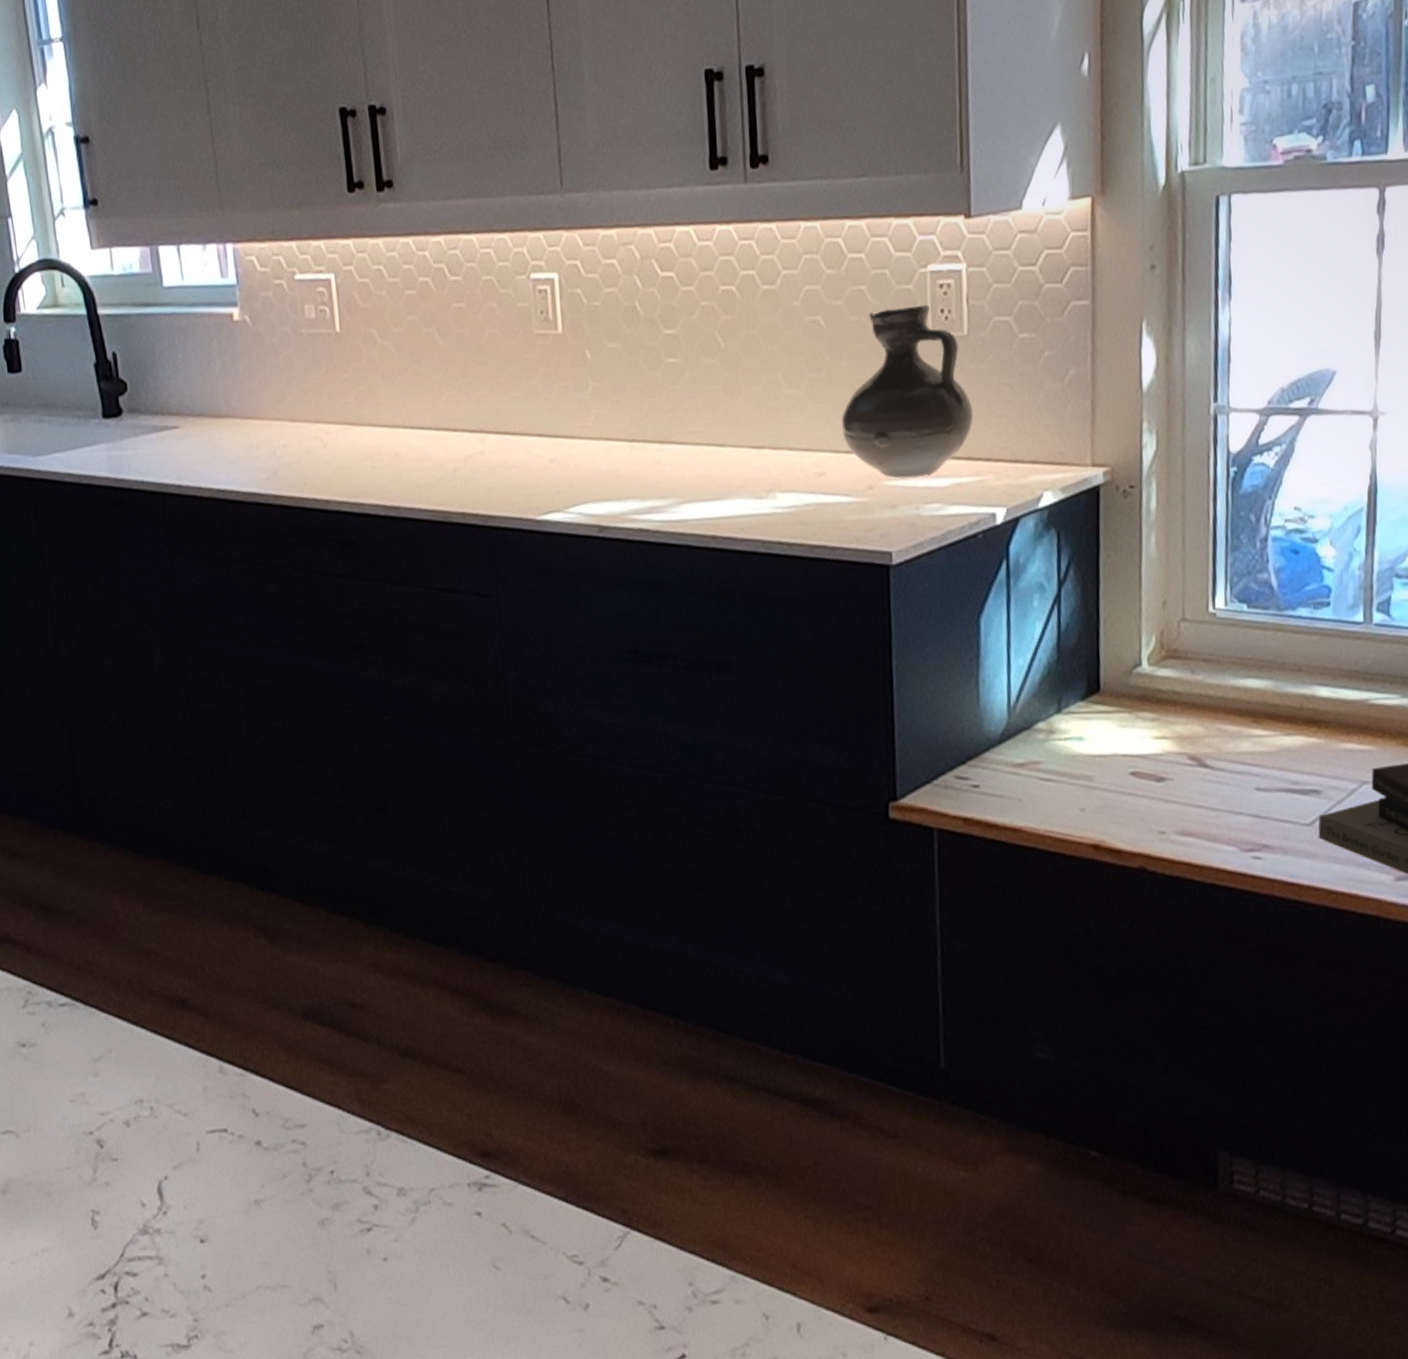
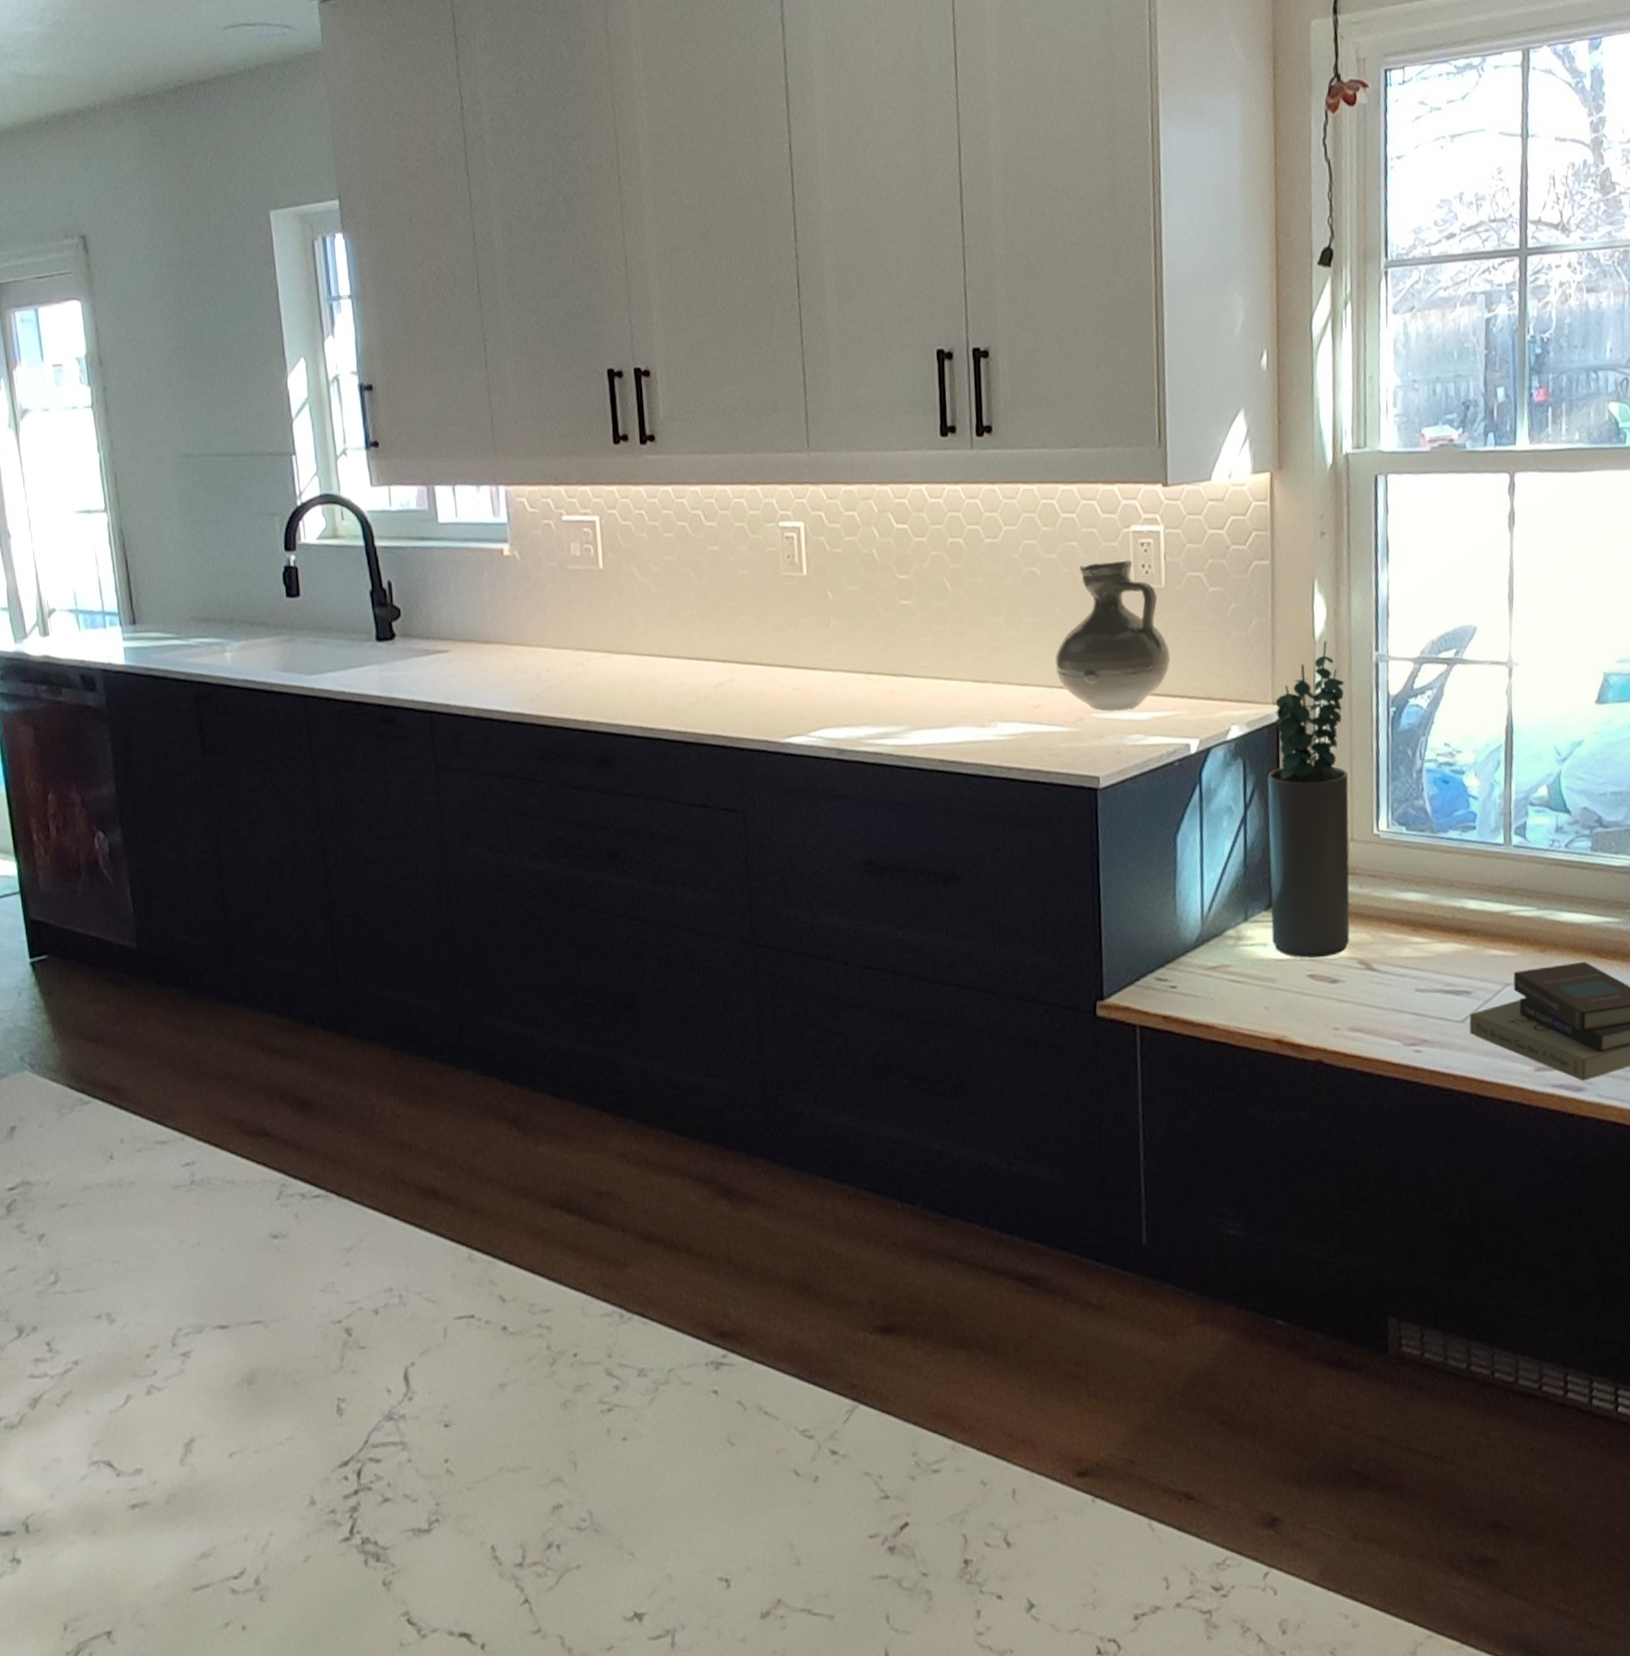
vase: none [1085,391,1180,753] -> present [1267,640,1350,958]

